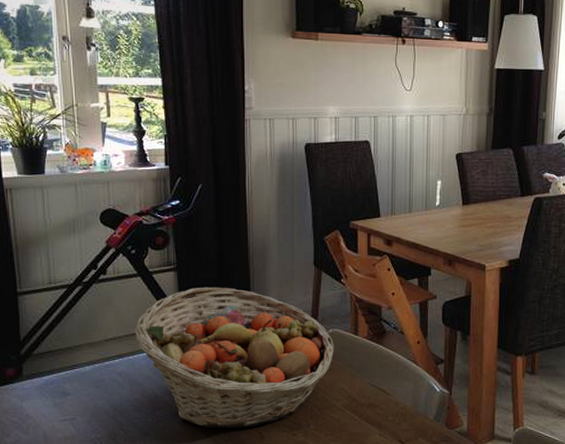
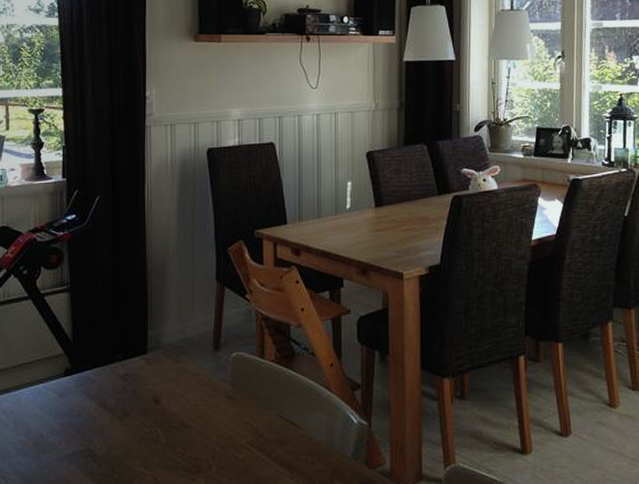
fruit basket: present [135,287,335,429] -> none [23,308,239,474]

